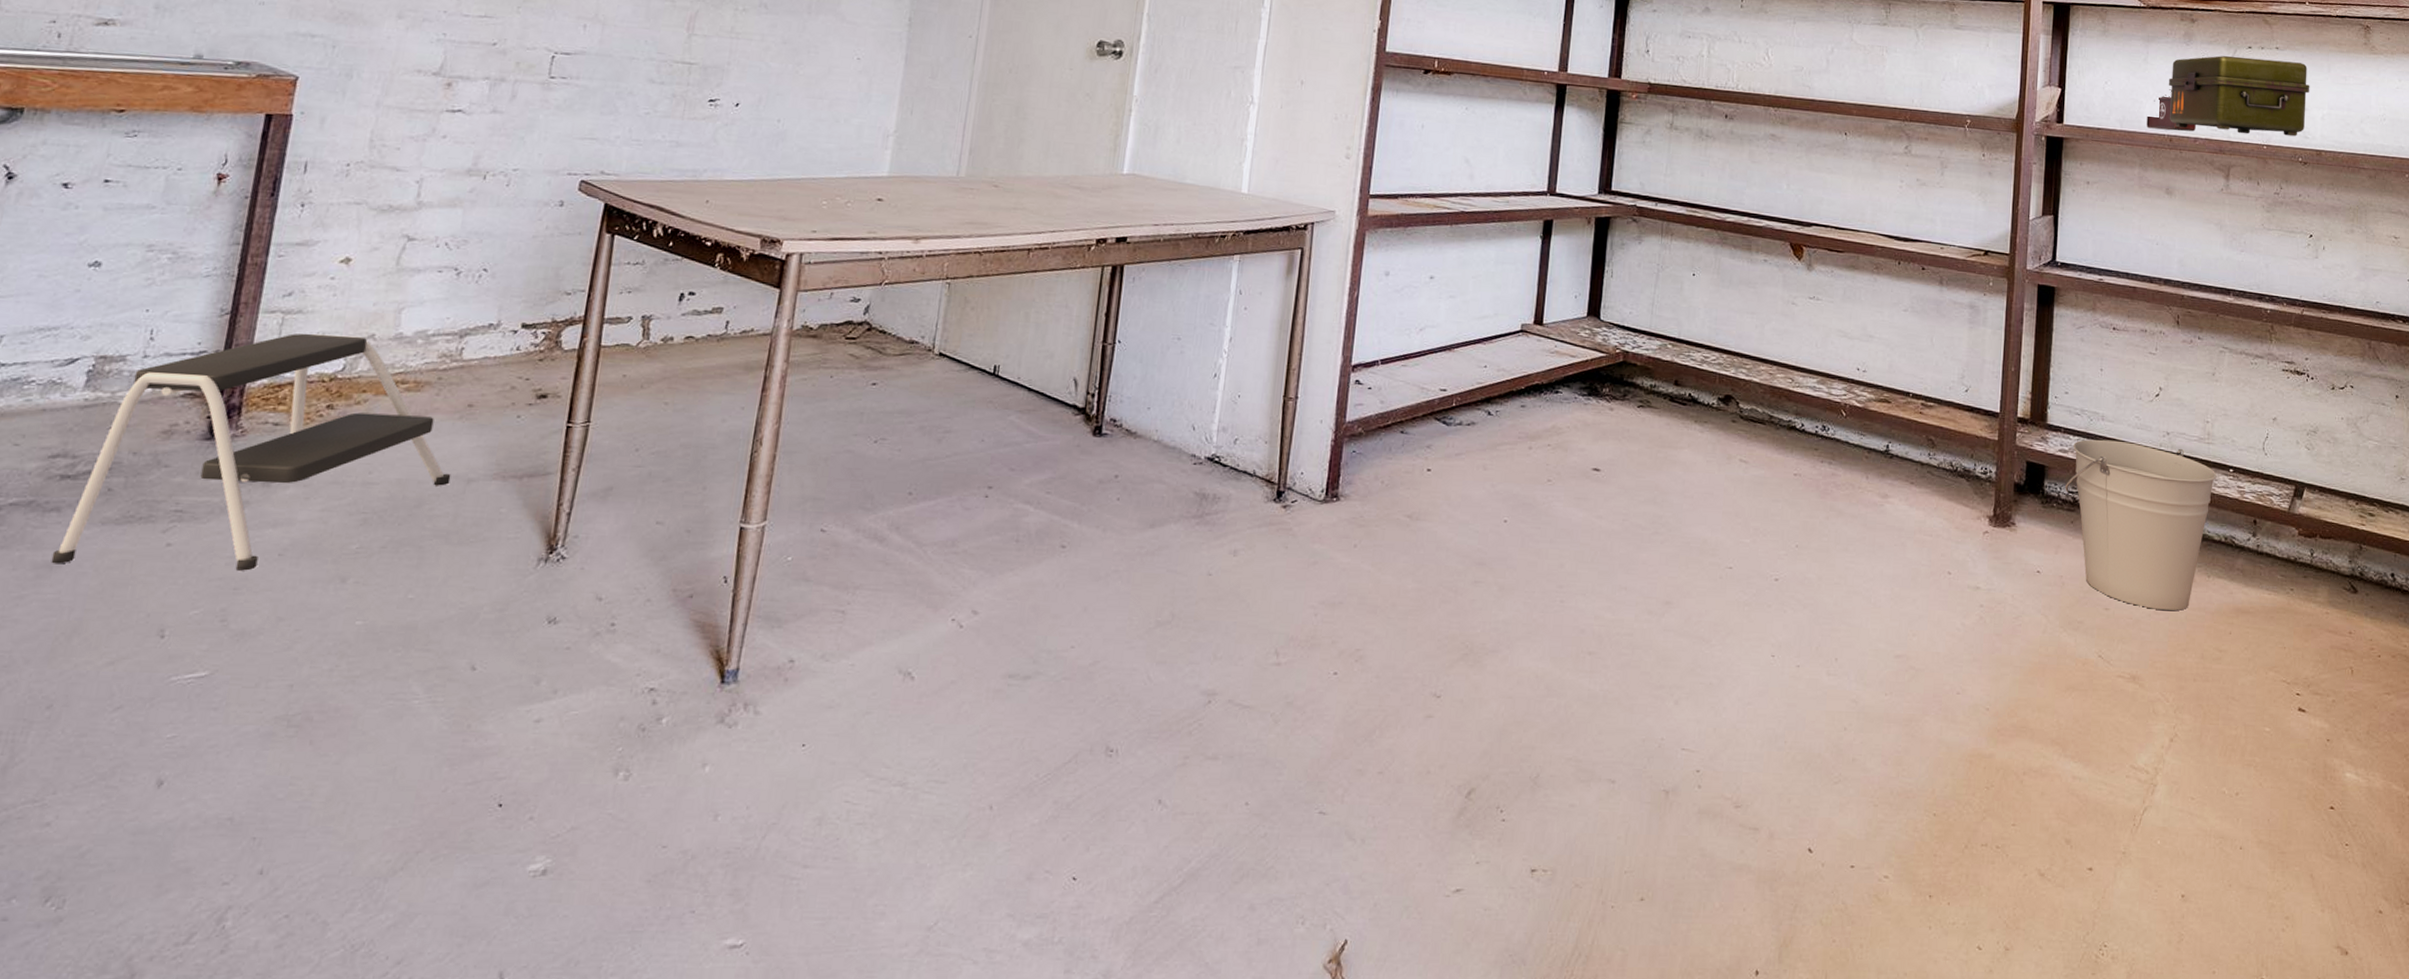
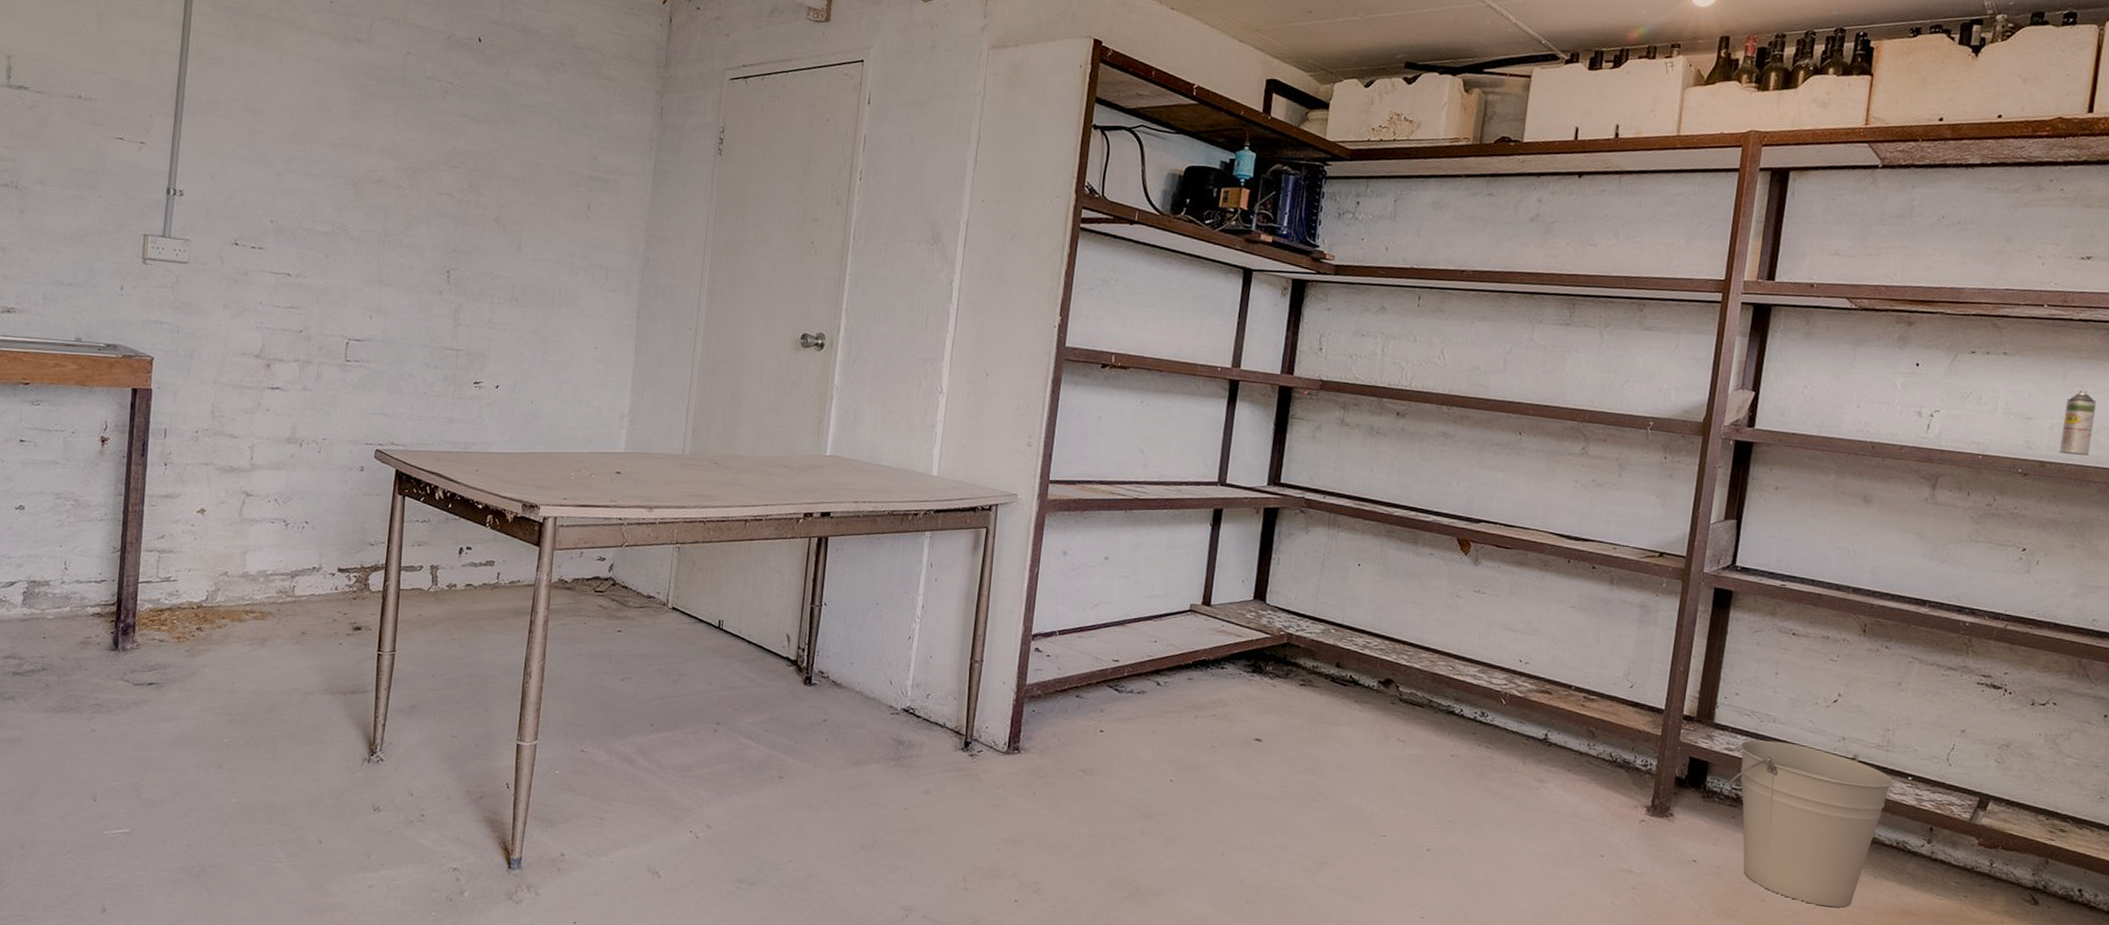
step stool: present [51,333,451,571] -> none [12,569,293,754]
ammo box: present [2146,55,2310,137] -> none [1847,360,2040,447]
aerosol can: none [2332,81,2358,144] -> present [2059,389,2096,456]

